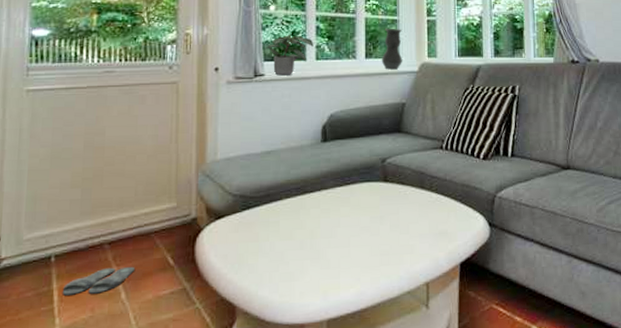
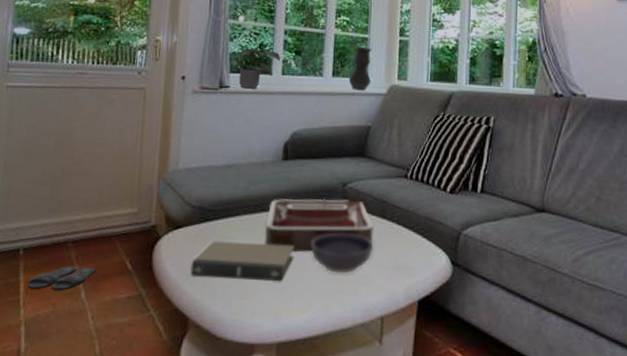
book: none [235,223,339,264] -> present [190,240,295,282]
decorative tray: none [308,174,414,230] -> present [264,198,373,253]
bowl: none [355,206,415,246] -> present [311,232,374,274]

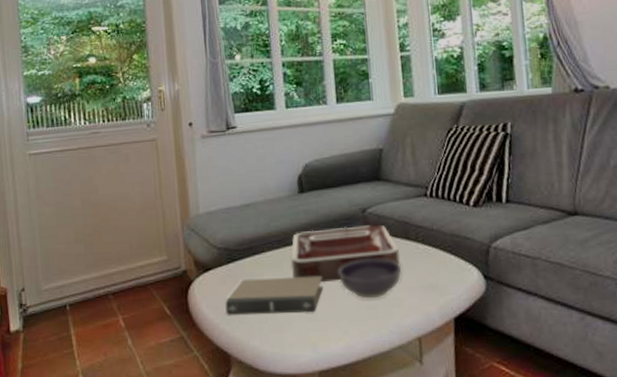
slippers: present [27,265,96,290] -> none [78,315,138,341]
potted plant: present [231,46,281,89] -> none [234,83,283,127]
vase: present [348,46,373,91] -> none [353,68,376,114]

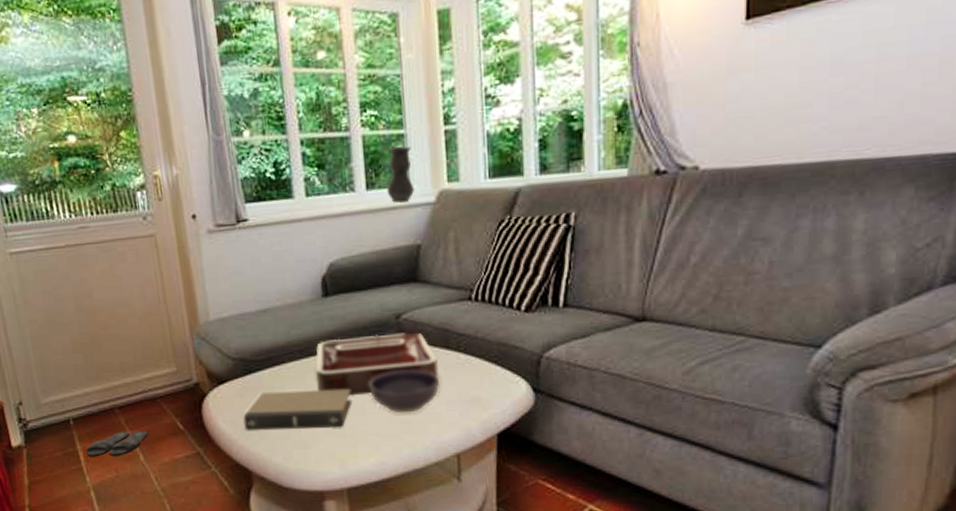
slippers: none [78,315,138,341] -> present [86,430,148,456]
vase: none [353,68,376,114] -> present [386,146,414,203]

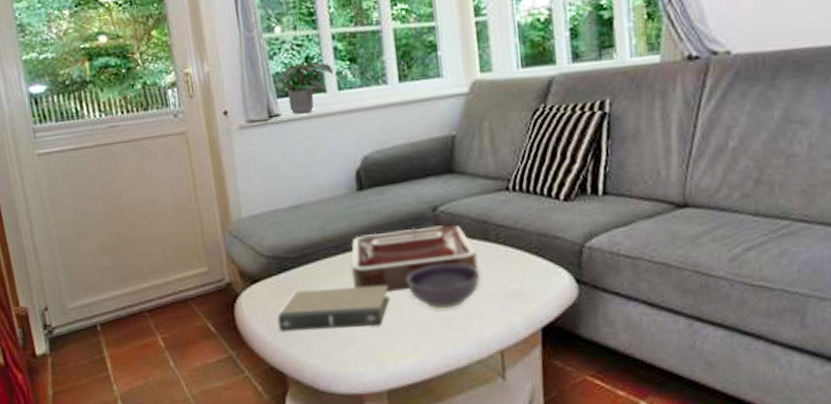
slippers: present [86,430,148,456] -> none [113,334,179,363]
potted plant: none [244,166,302,220] -> present [276,60,334,115]
vase: present [386,146,414,203] -> none [419,38,447,95]

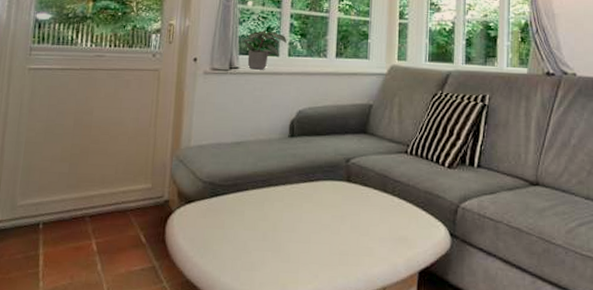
book: present [277,284,390,331] -> none [201,214,301,254]
decorative tray: present [350,224,478,293] -> none [272,173,376,226]
bowl: present [407,263,480,310] -> none [316,206,376,246]

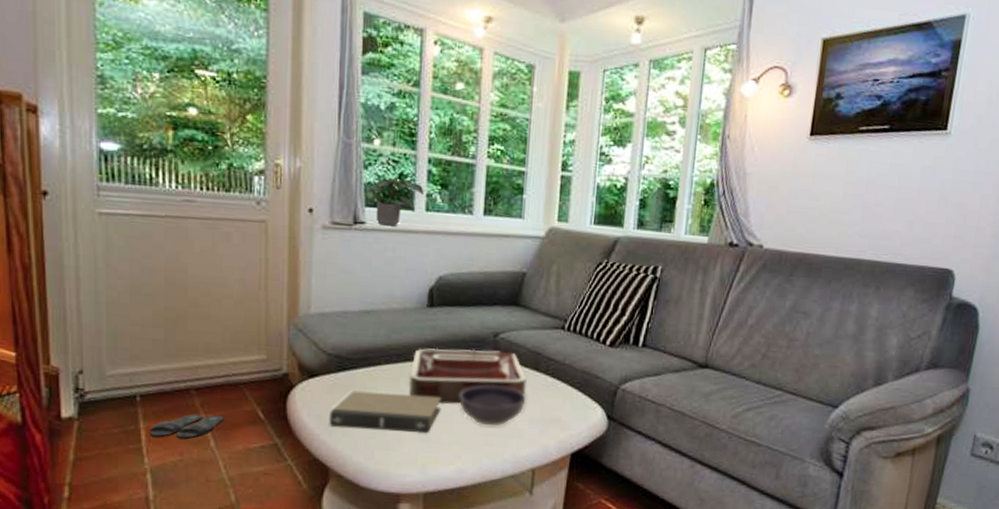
slippers: none [46,239,112,263] -> present [149,413,224,439]
book: none [201,214,301,254] -> present [329,390,442,434]
decorative tray: none [272,173,376,226] -> present [408,348,527,404]
bowl: none [316,206,376,246] -> present [459,384,527,426]

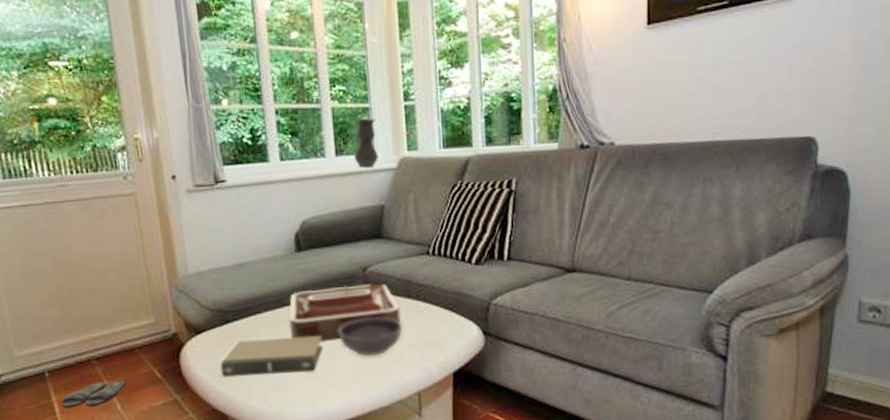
potted plant: present [367,176,424,227] -> none [222,132,276,181]
vase: none [502,180,531,232] -> present [353,118,378,168]

